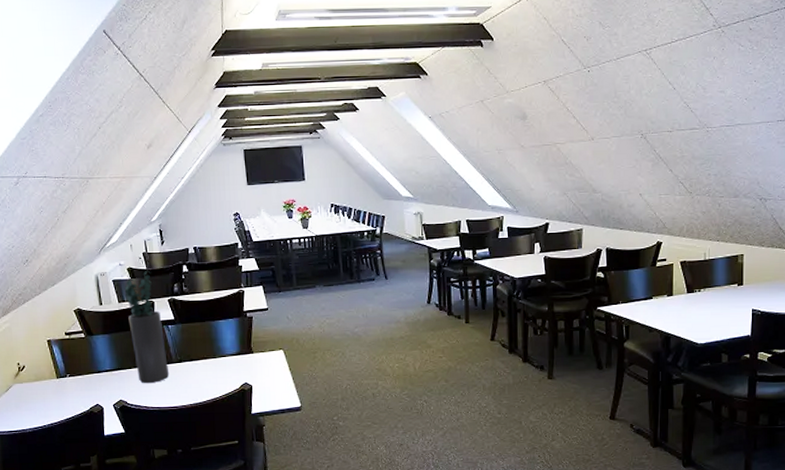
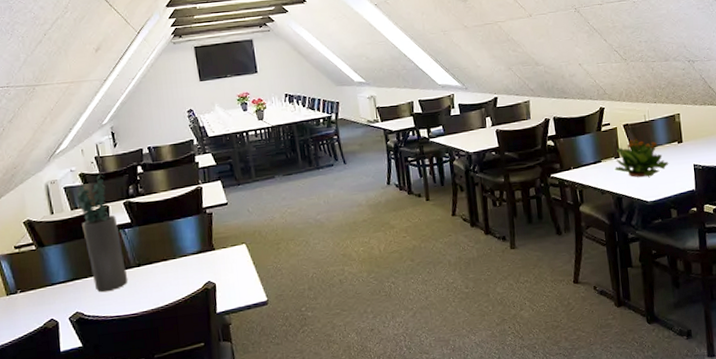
potted flower: none [666,277,725,318] -> present [615,139,669,177]

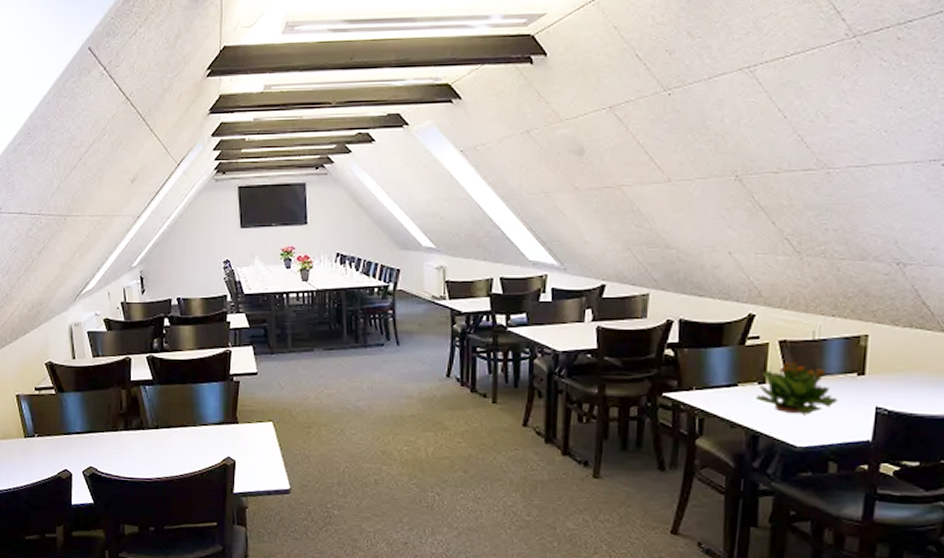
vase: present [78,172,128,292] -> none [101,320,145,451]

